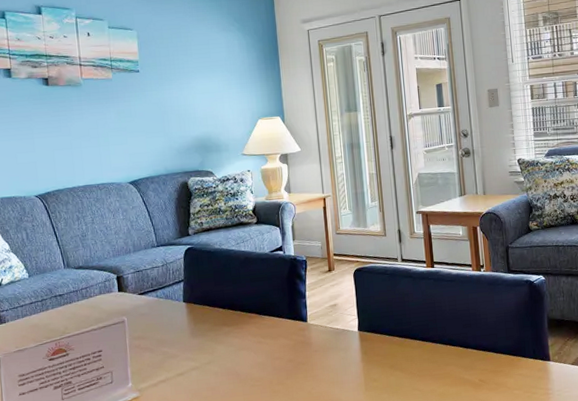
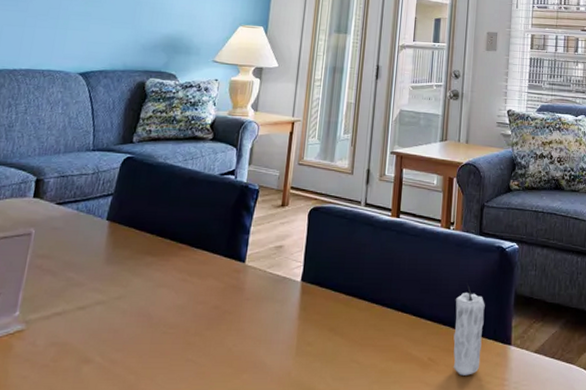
candle: none [495,316,525,391] -> present [453,285,485,376]

